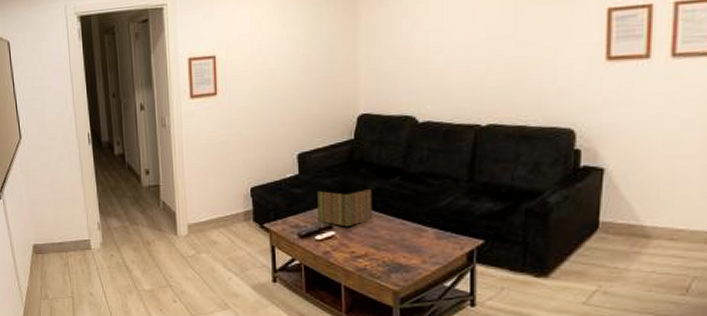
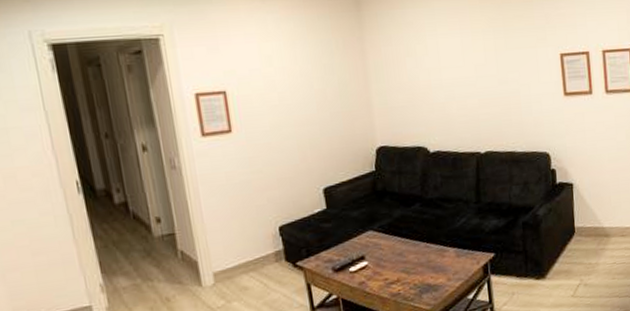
book: present [317,188,372,227] -> none [346,216,400,256]

